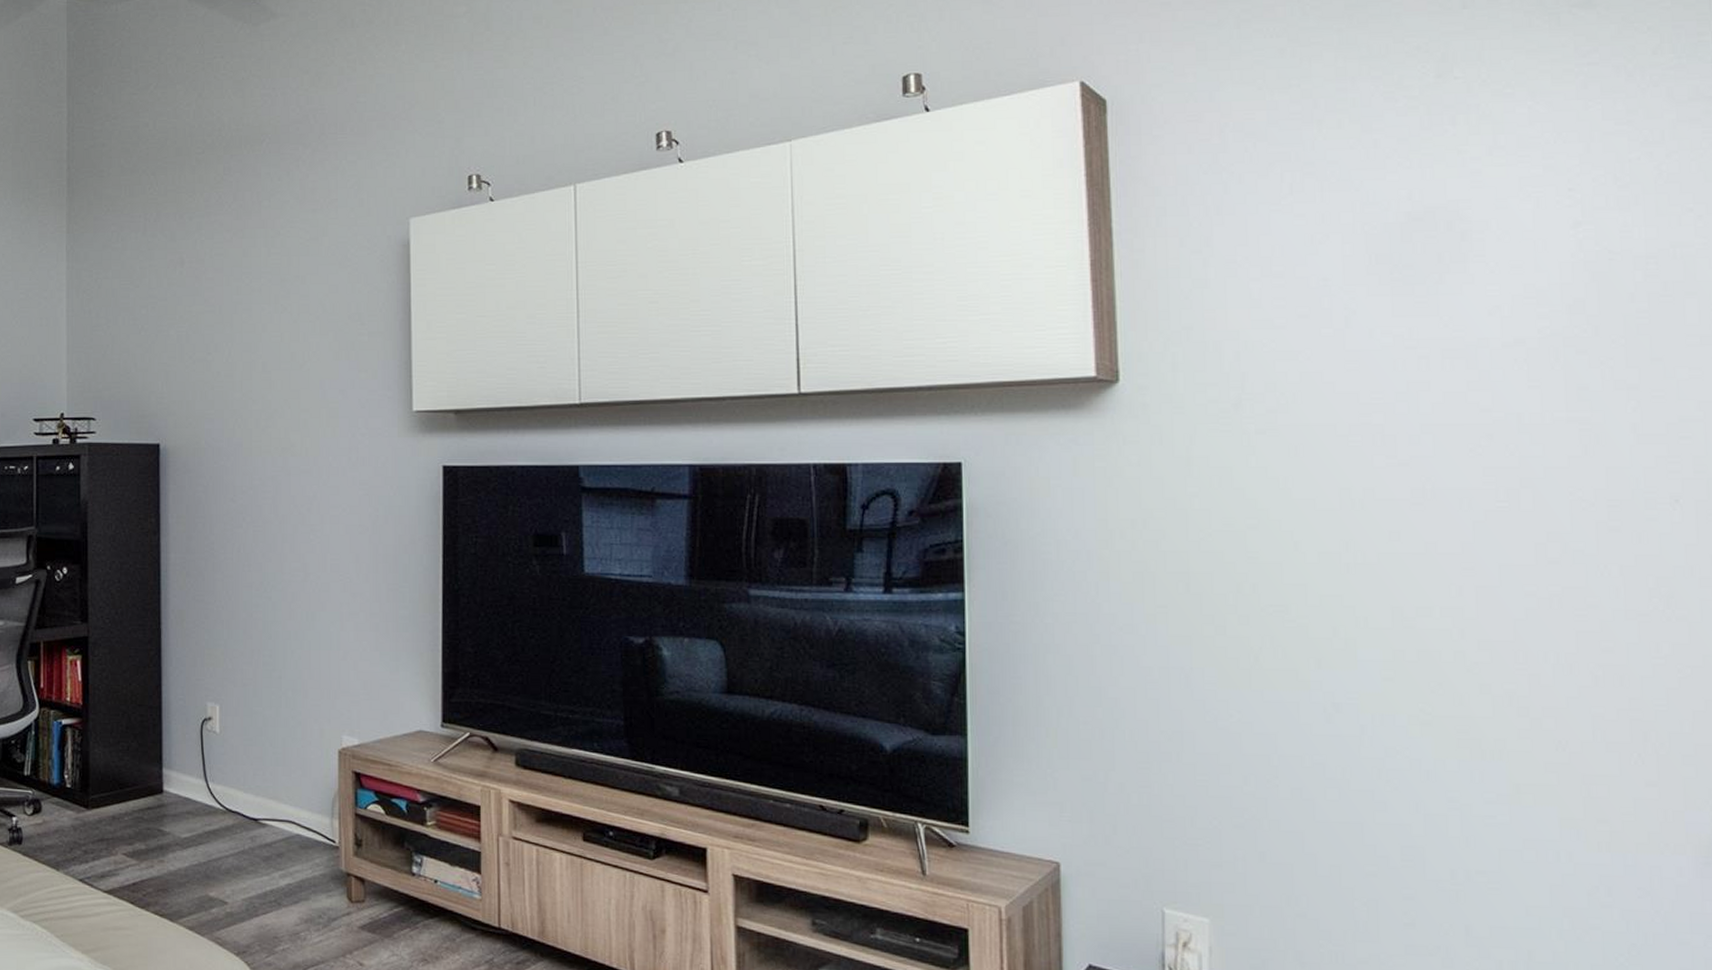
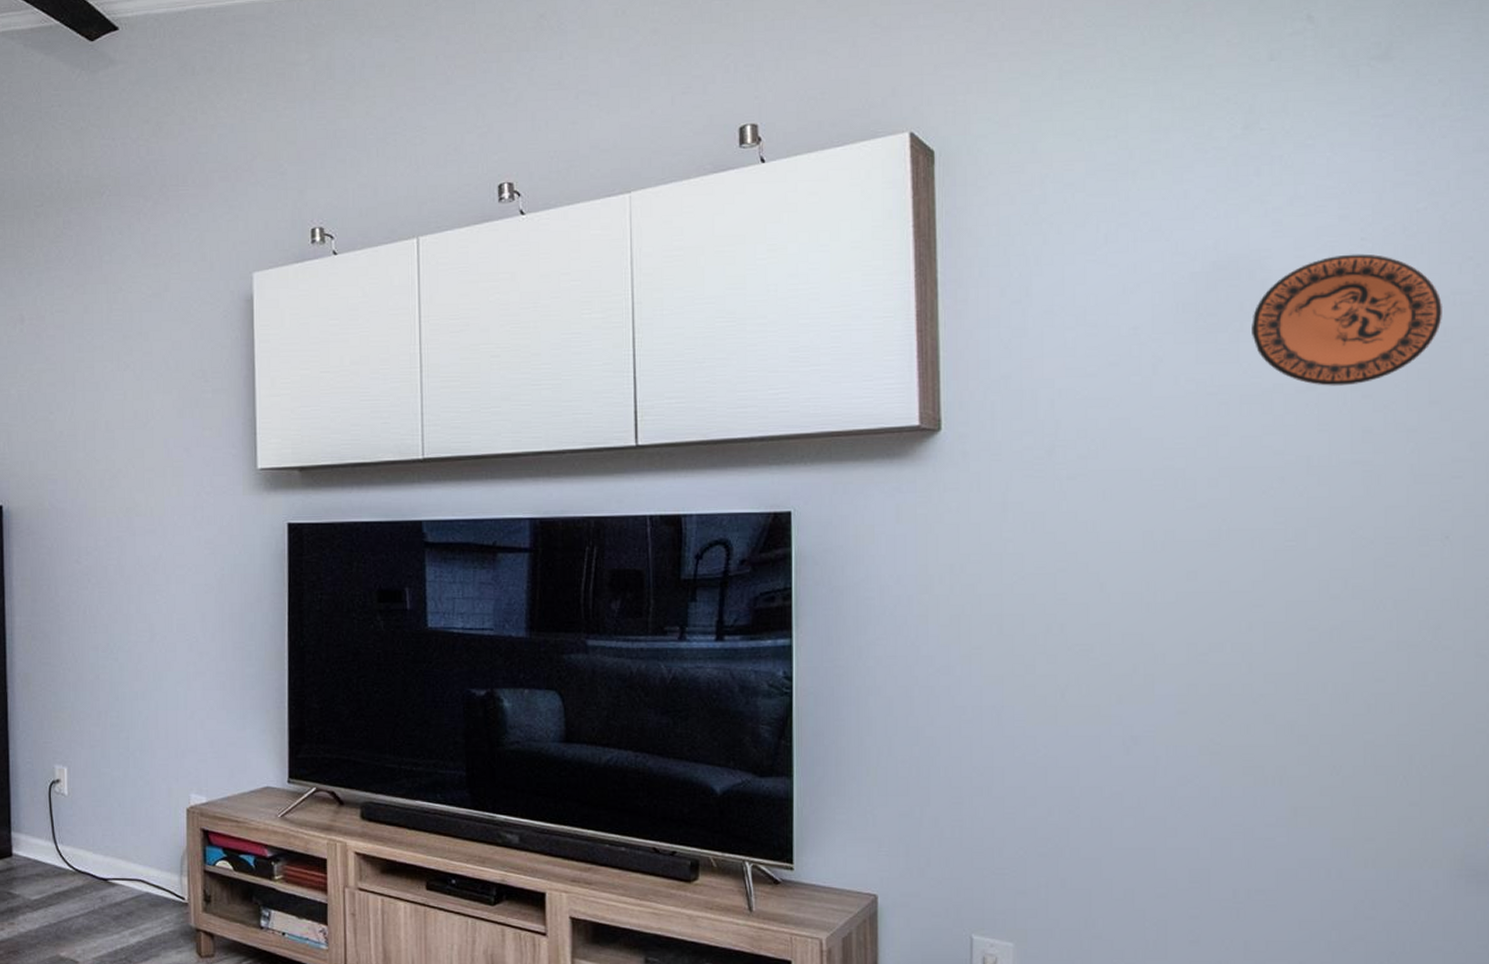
decorative plate: none [1452,205,1663,341] -> present [1252,254,1444,386]

